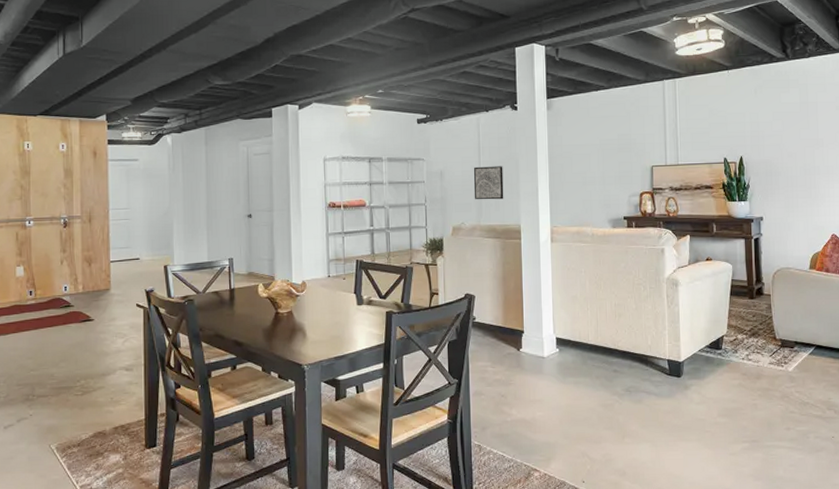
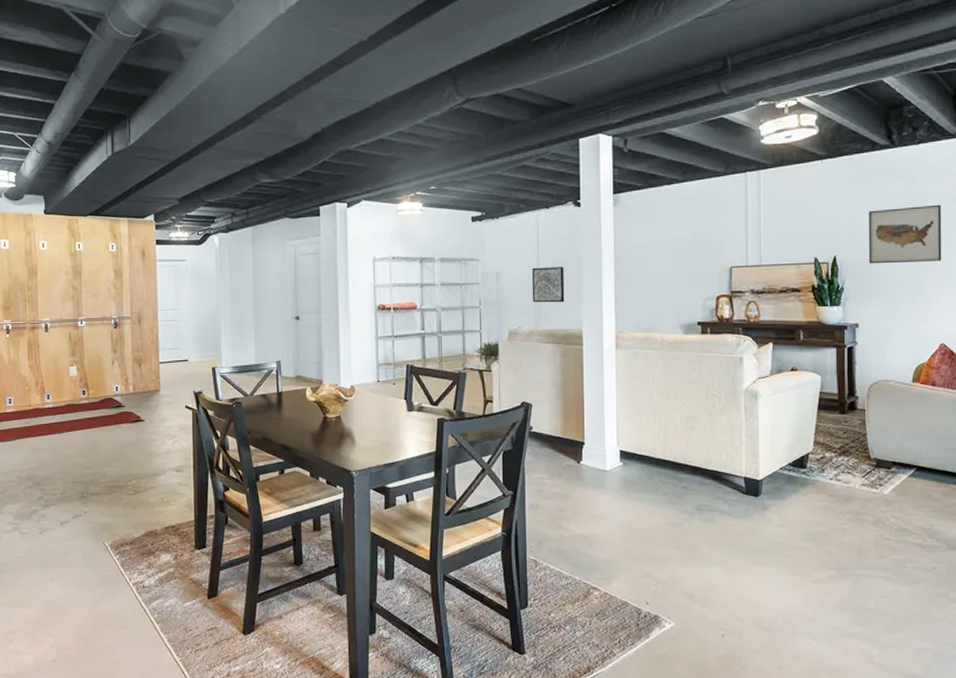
wall art: none [769,110,831,164] -> present [869,204,942,264]

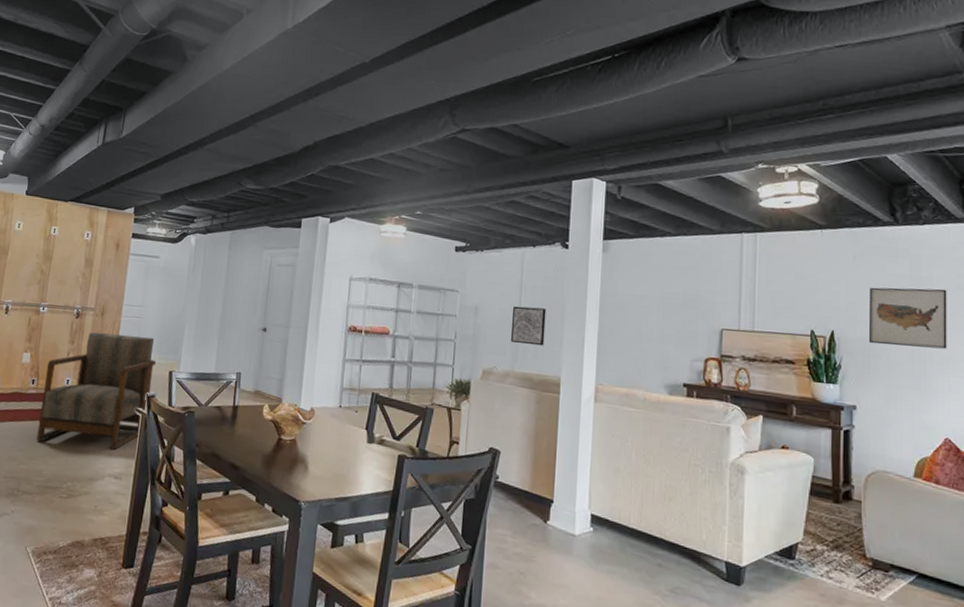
armchair: none [95,338,199,447] -> present [36,332,157,450]

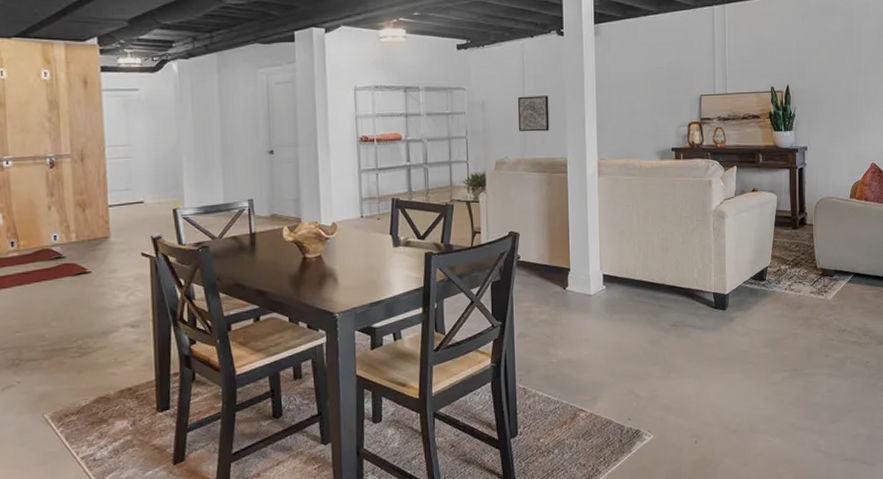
armchair: present [36,332,157,450] -> none [26,176,157,306]
wall art: present [869,287,947,349] -> none [815,39,873,93]

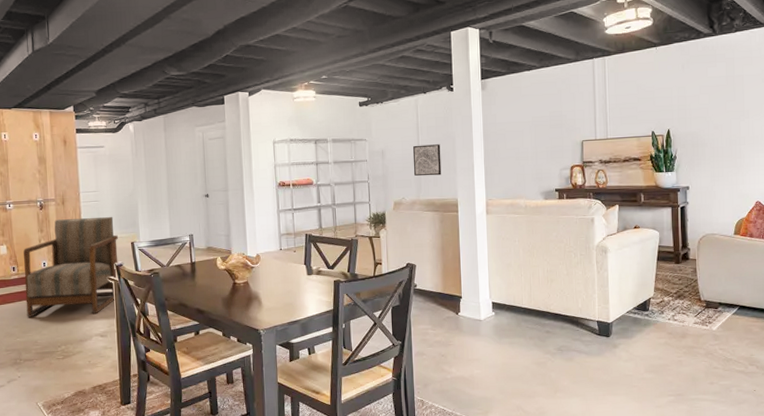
armchair: none [26,176,157,306] -> present [23,216,119,317]

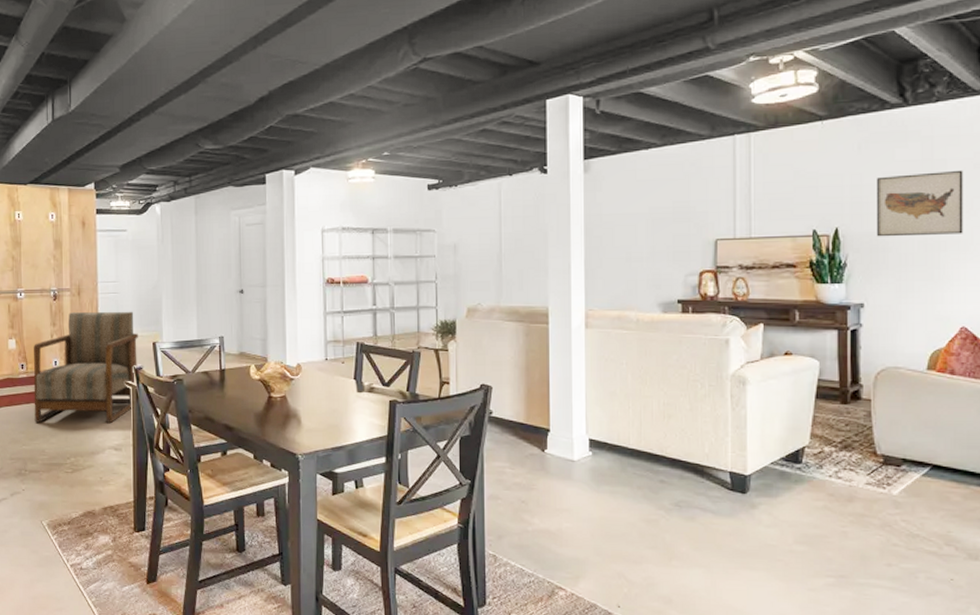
wall art: present [412,144,442,176] -> none [493,238,529,278]
wall art: none [696,83,756,136] -> present [877,170,963,237]

